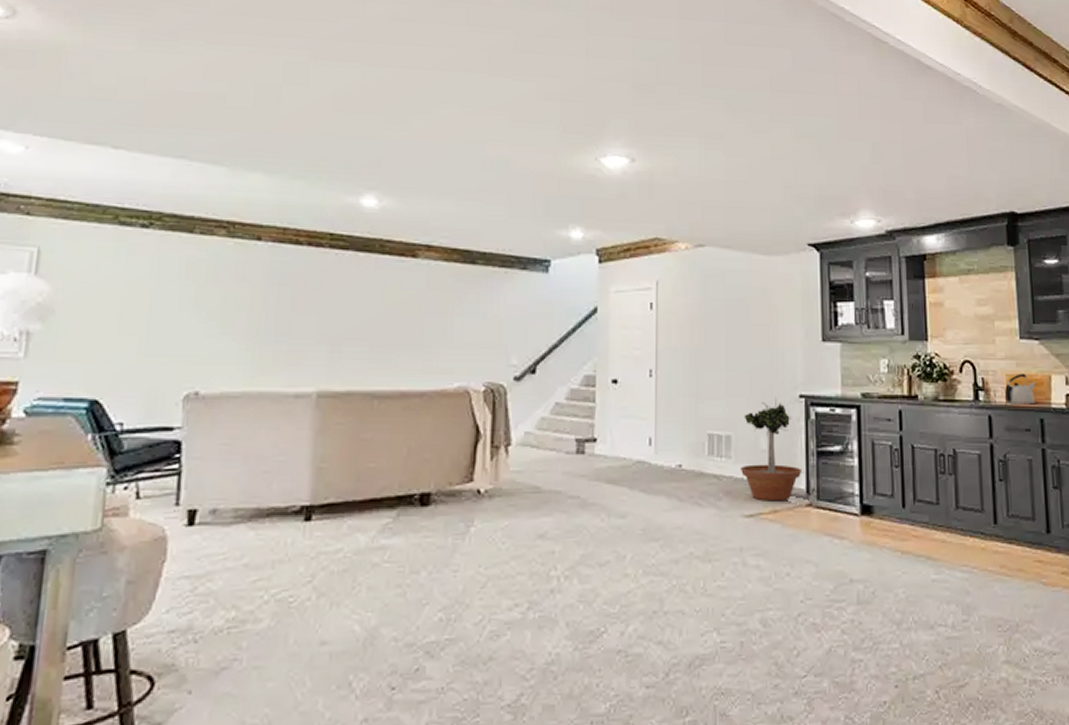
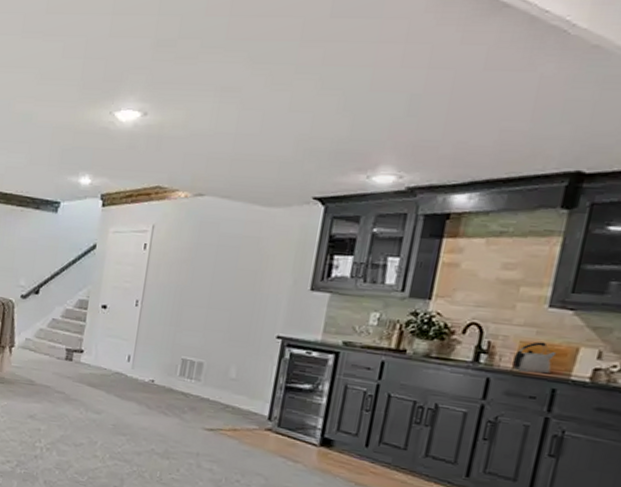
potted tree: present [741,396,801,501] -> none [207,334,267,423]

